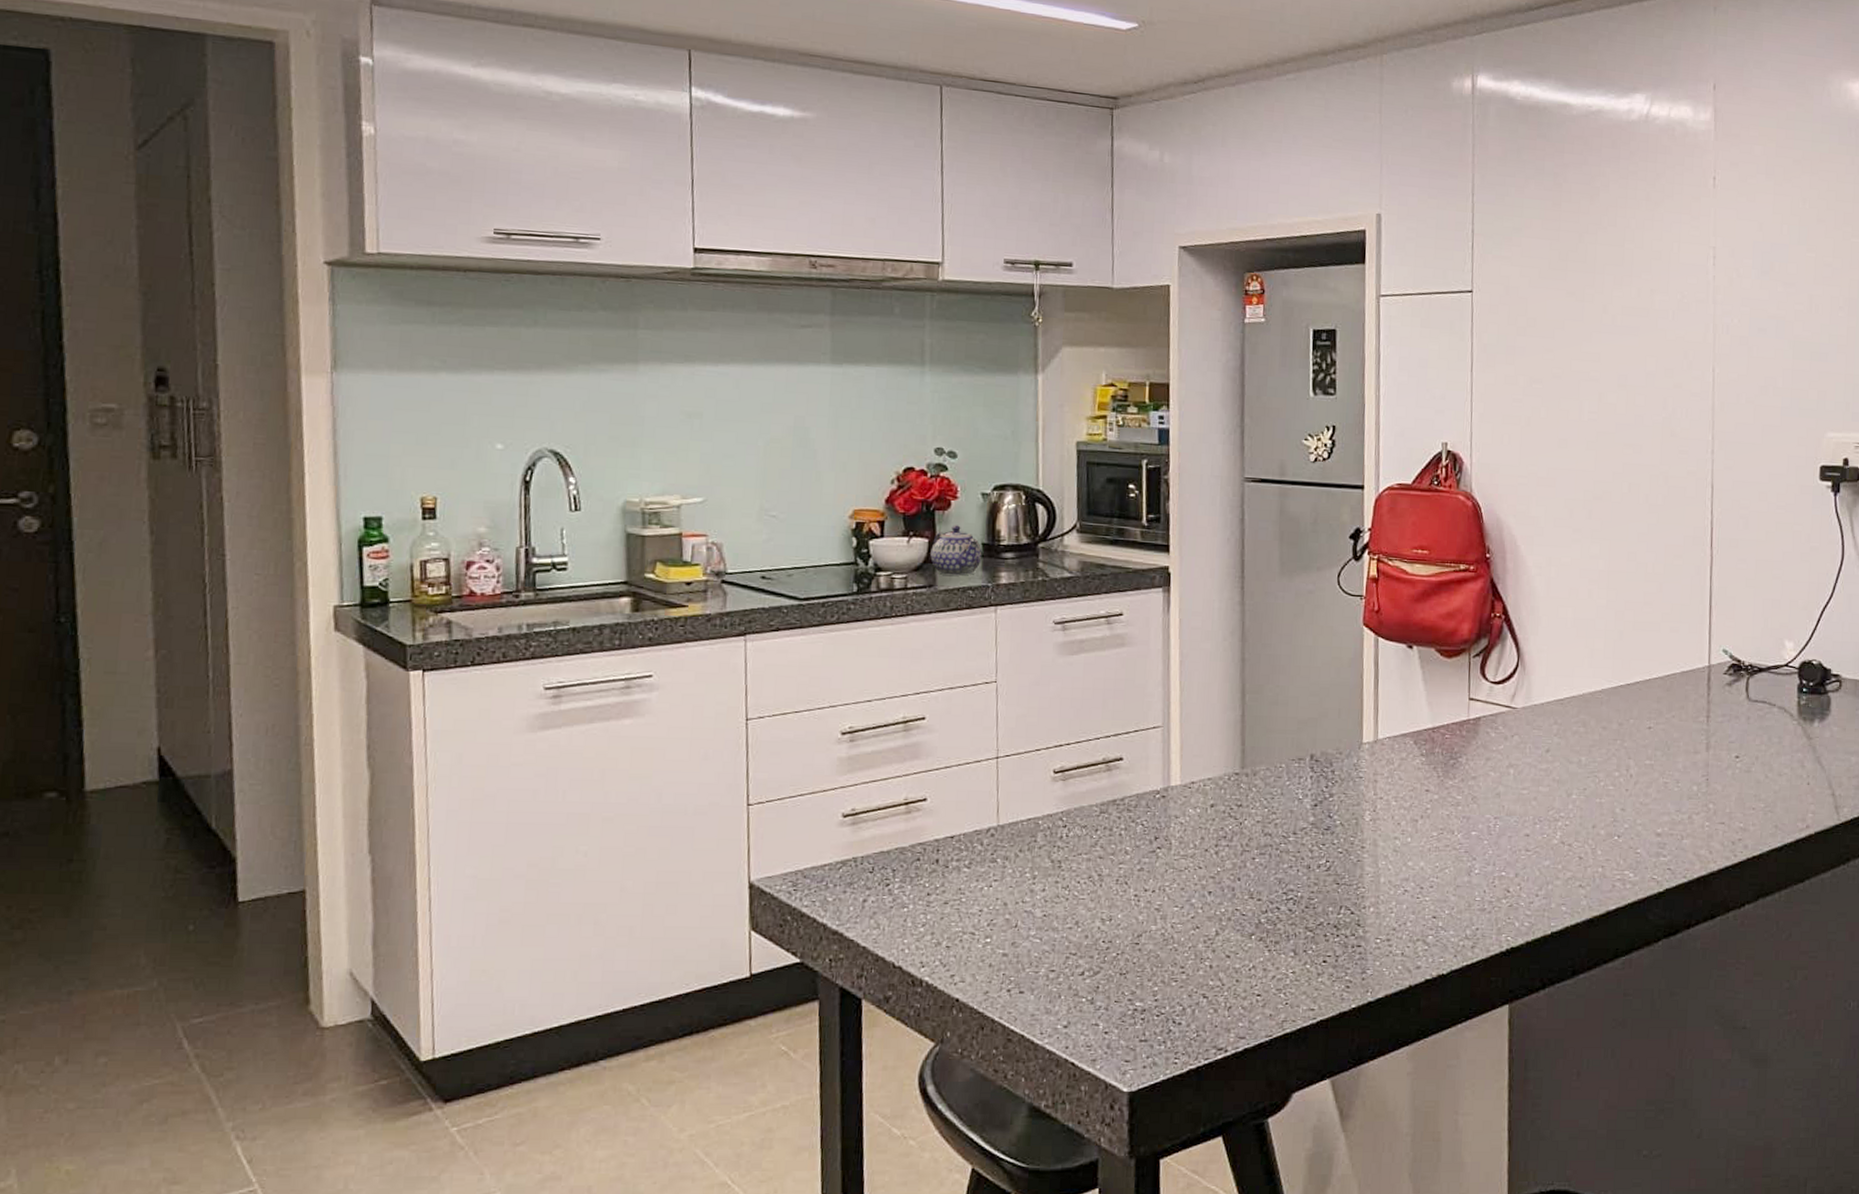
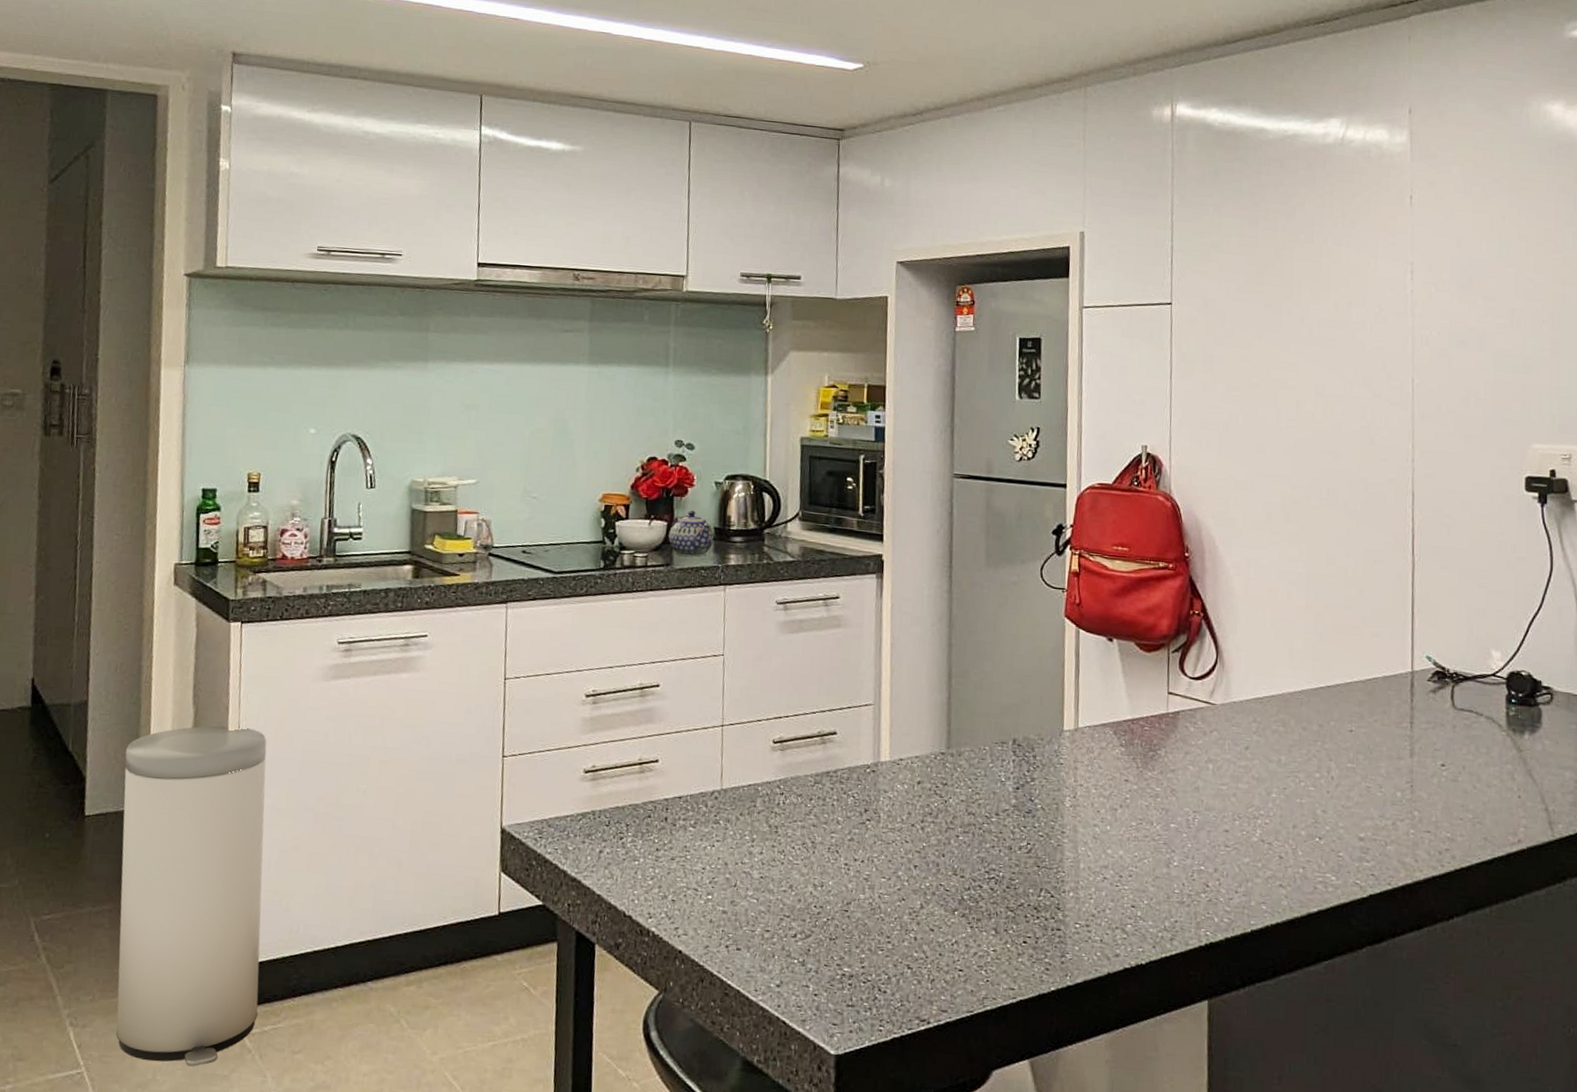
pedal bin: none [284,790,470,1171] -> present [115,725,267,1067]

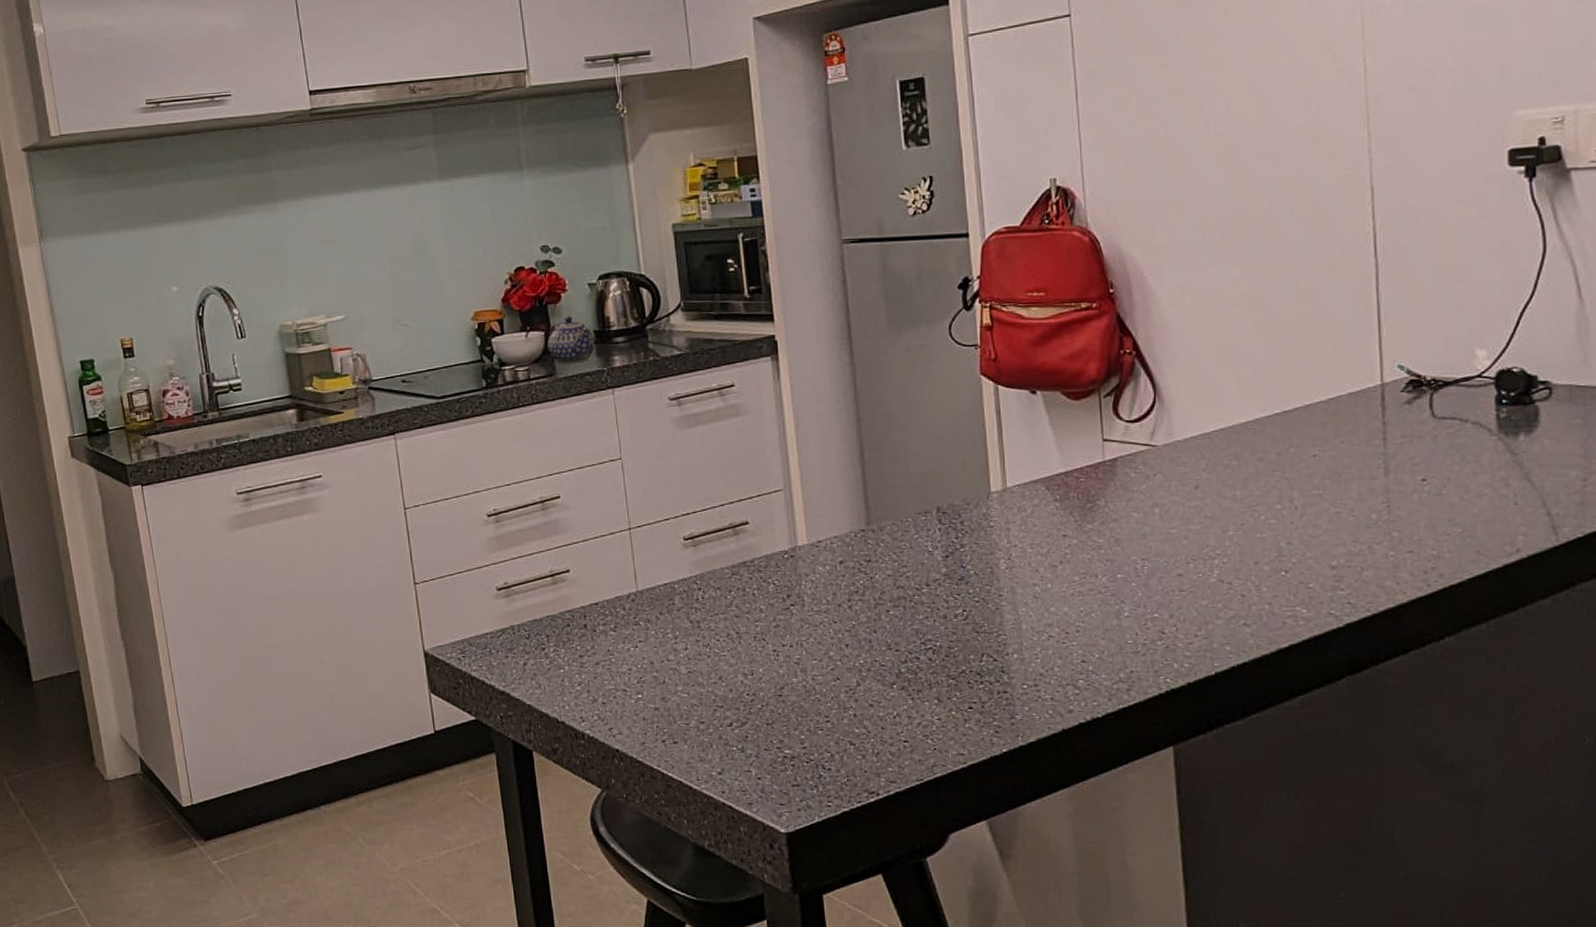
pedal bin: present [115,725,267,1067] -> none [57,585,225,895]

